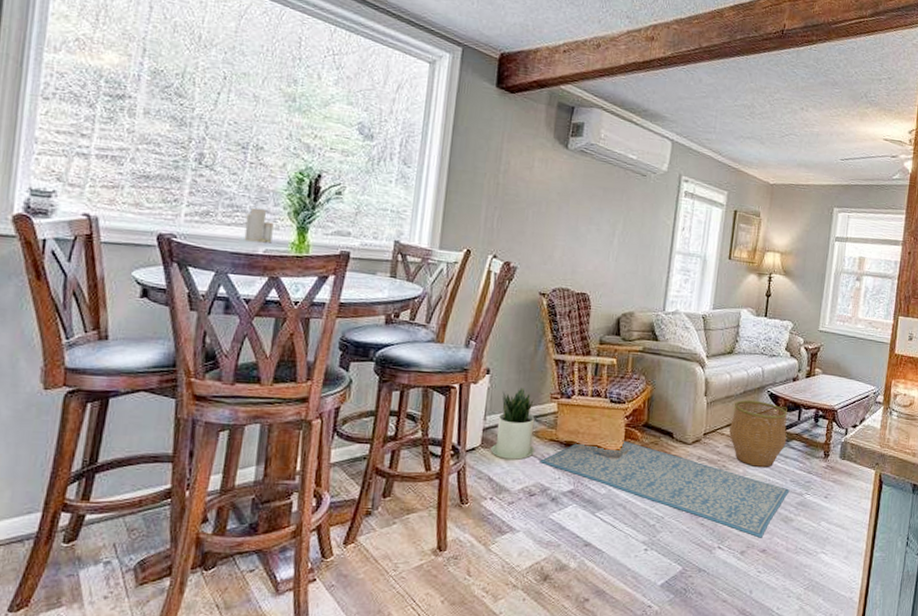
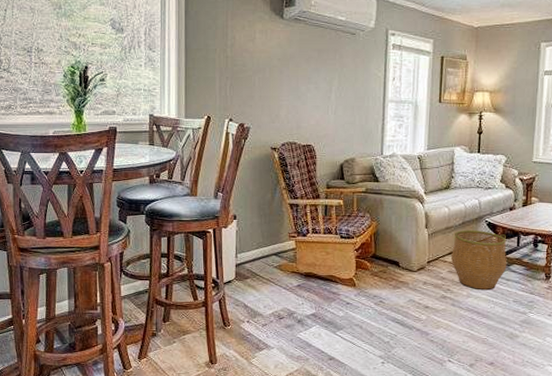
candle: present [244,206,274,244] -> none [37,97,58,126]
planter: present [490,388,535,461] -> none [243,229,280,290]
rug: present [539,440,790,538] -> none [284,270,513,353]

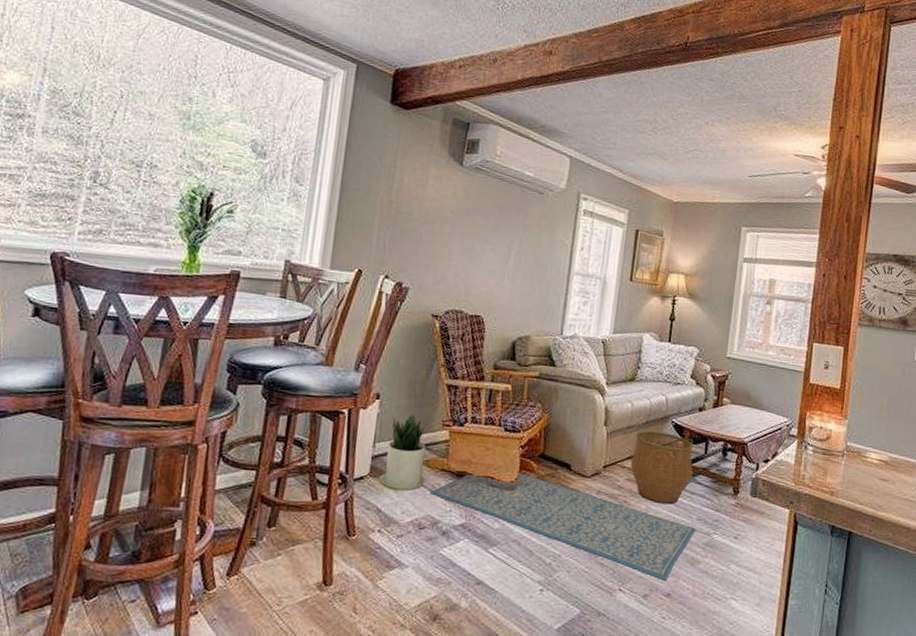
planter: none [243,229,280,290] -> present [379,414,426,491]
rug: none [284,270,513,353] -> present [429,471,696,581]

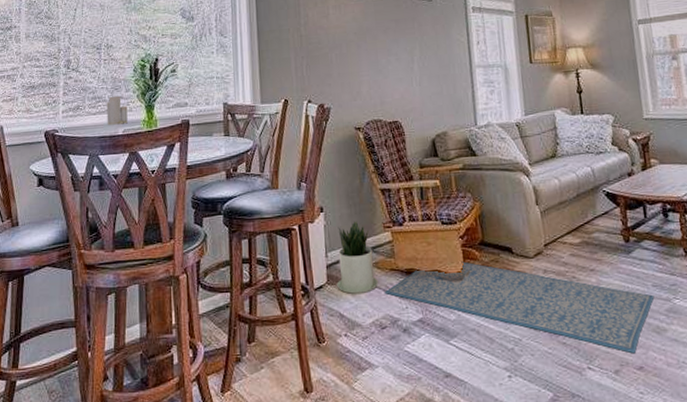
candle: none [135,225,165,263] -> present [106,94,128,125]
basket: present [630,431,693,505] -> none [570,202,638,275]

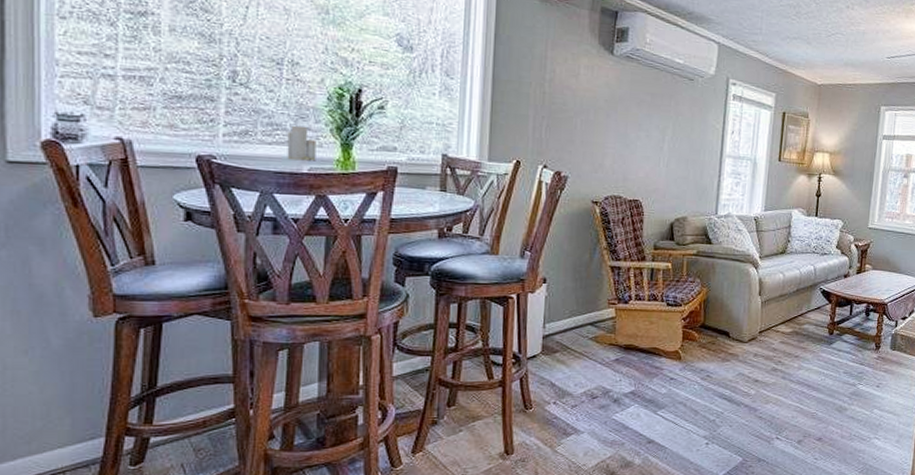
planter: present [337,221,378,295] -> none [551,295,595,366]
rug: present [384,261,655,354] -> none [599,341,843,428]

